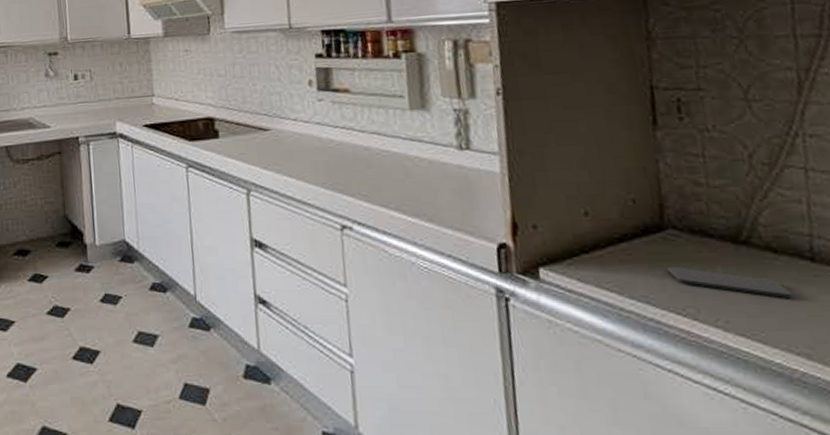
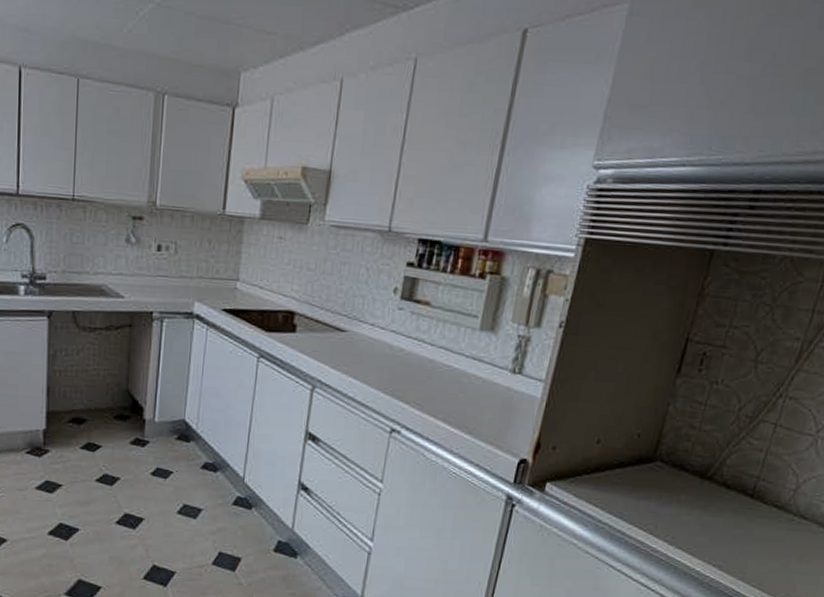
smartphone: present [668,267,793,299] -> none [645,492,728,525]

